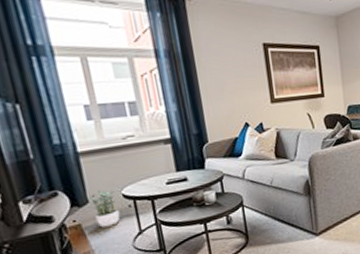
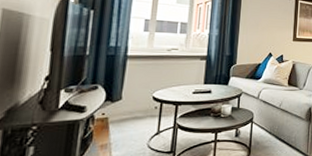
potted plant: present [87,190,120,228] -> none [122,90,147,124]

